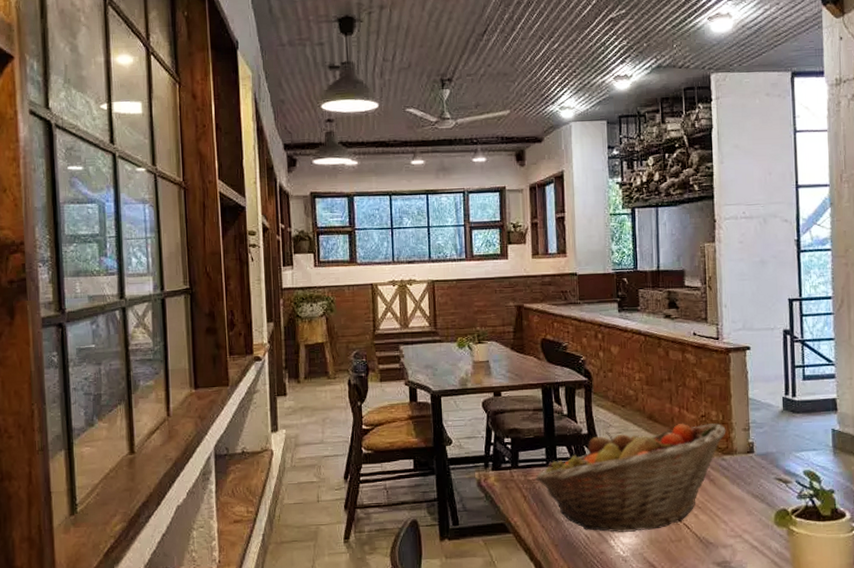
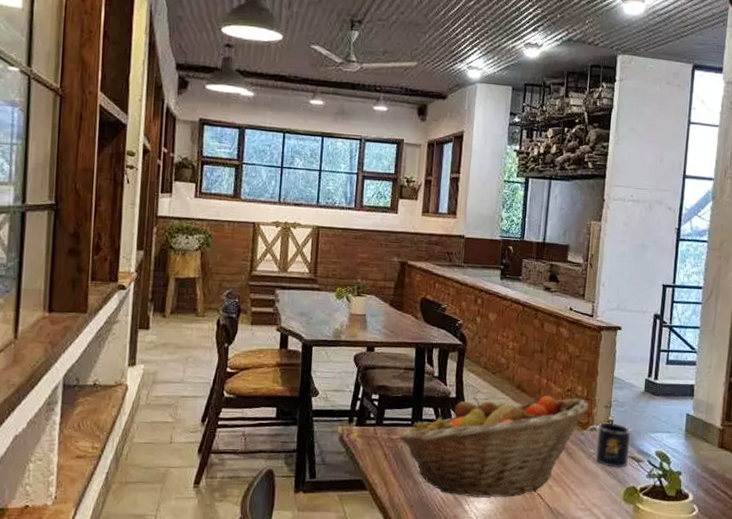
mug: none [724,445,775,492] -> present [583,422,630,469]

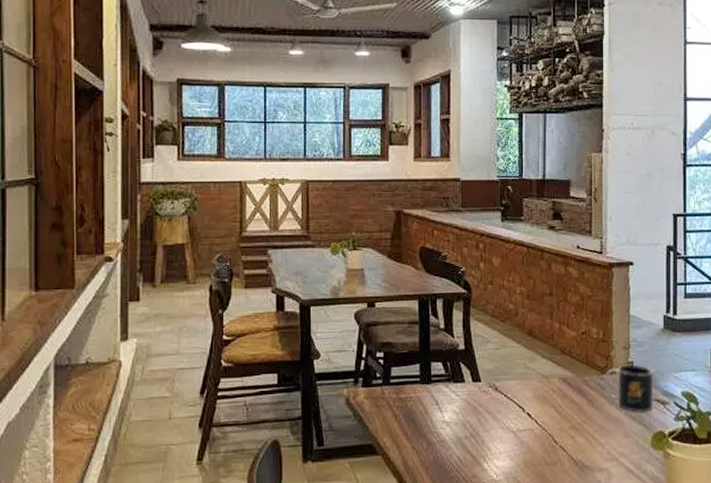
fruit basket: present [398,396,589,498] -> none [408,341,606,455]

